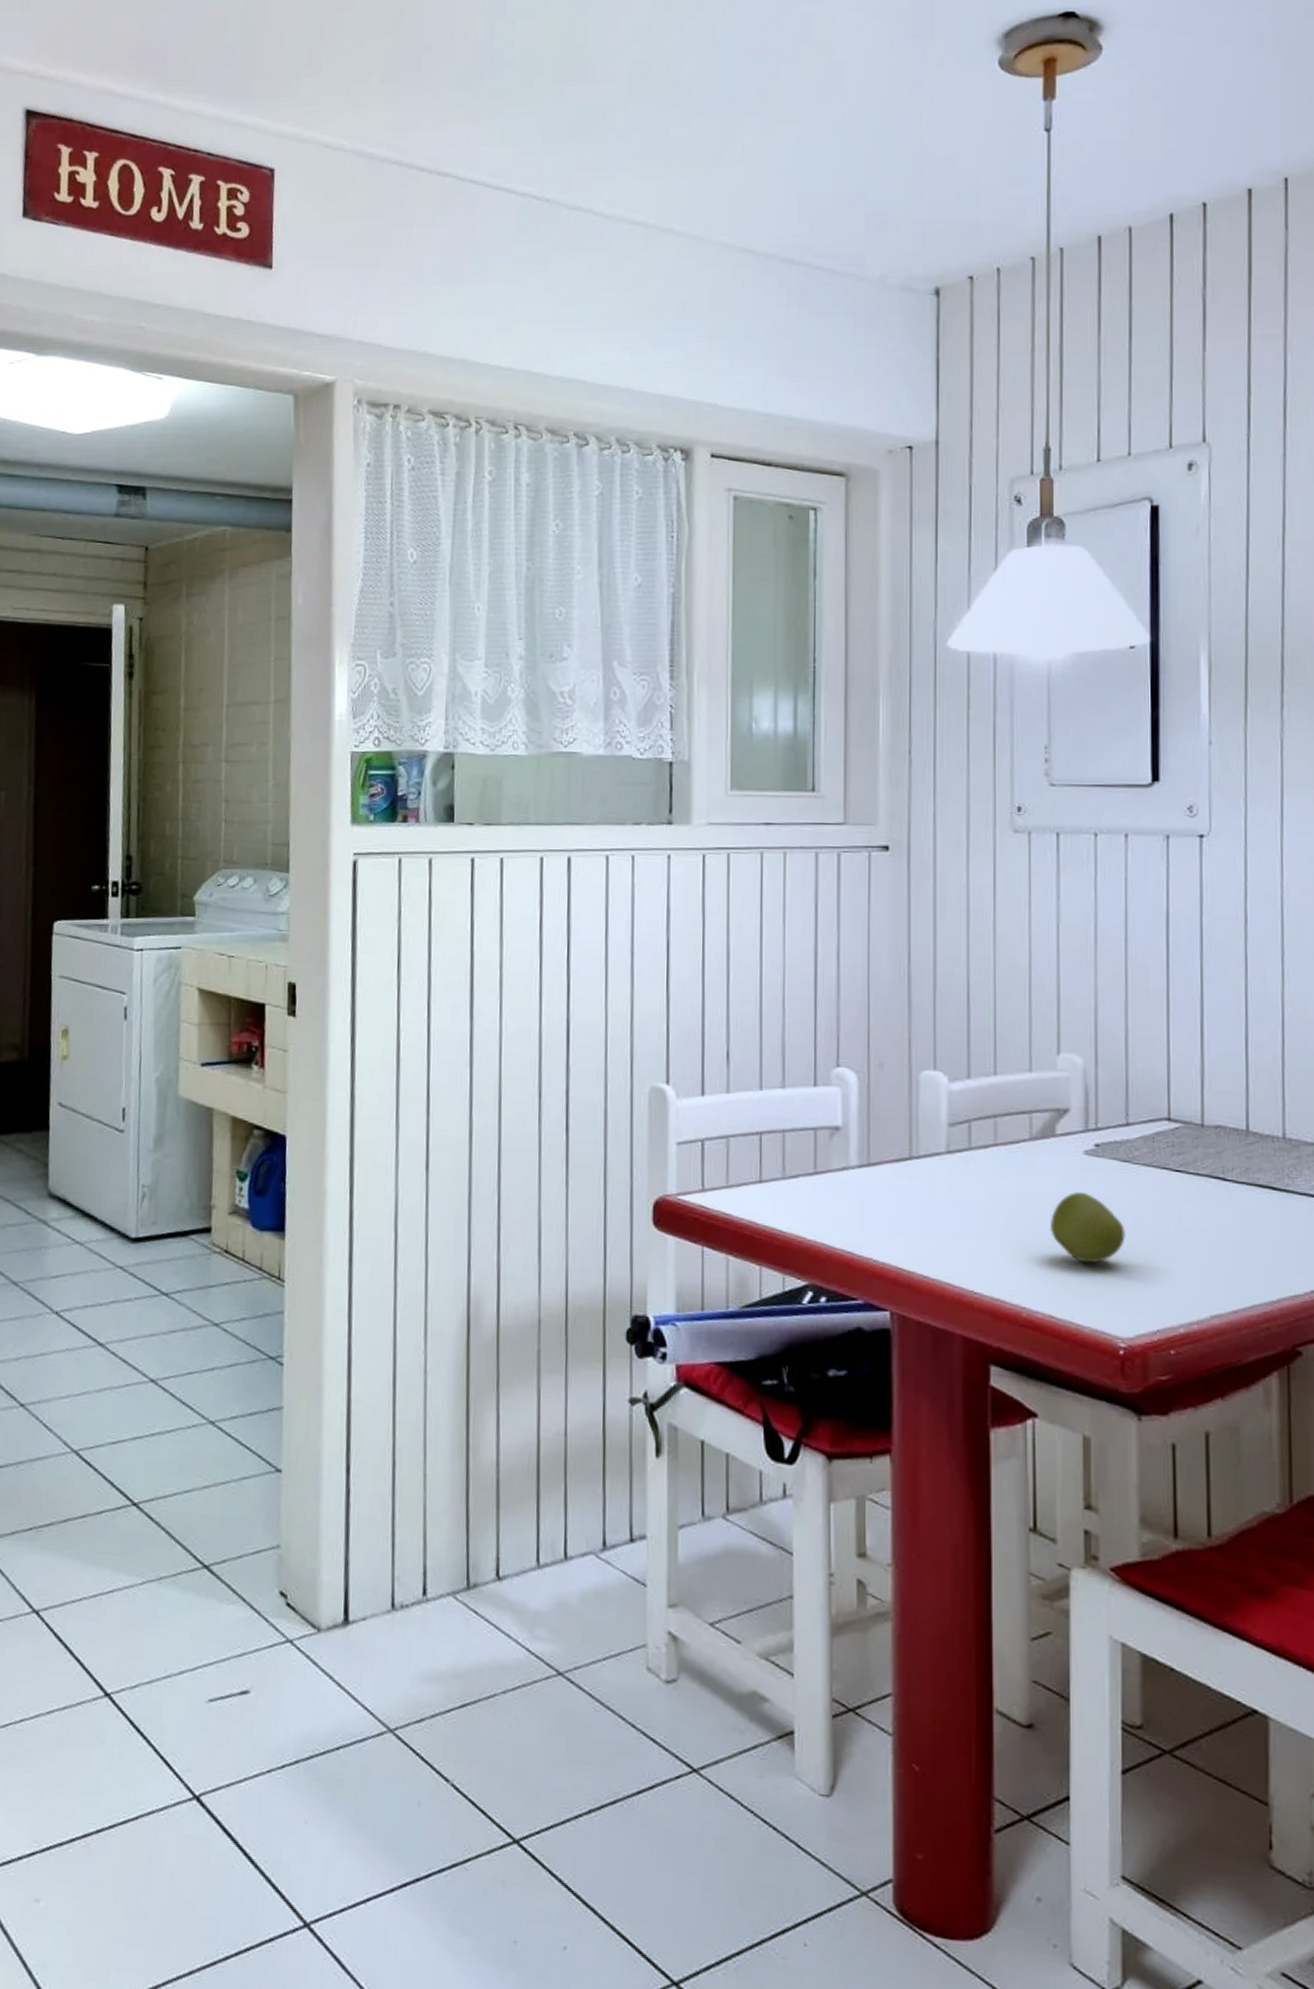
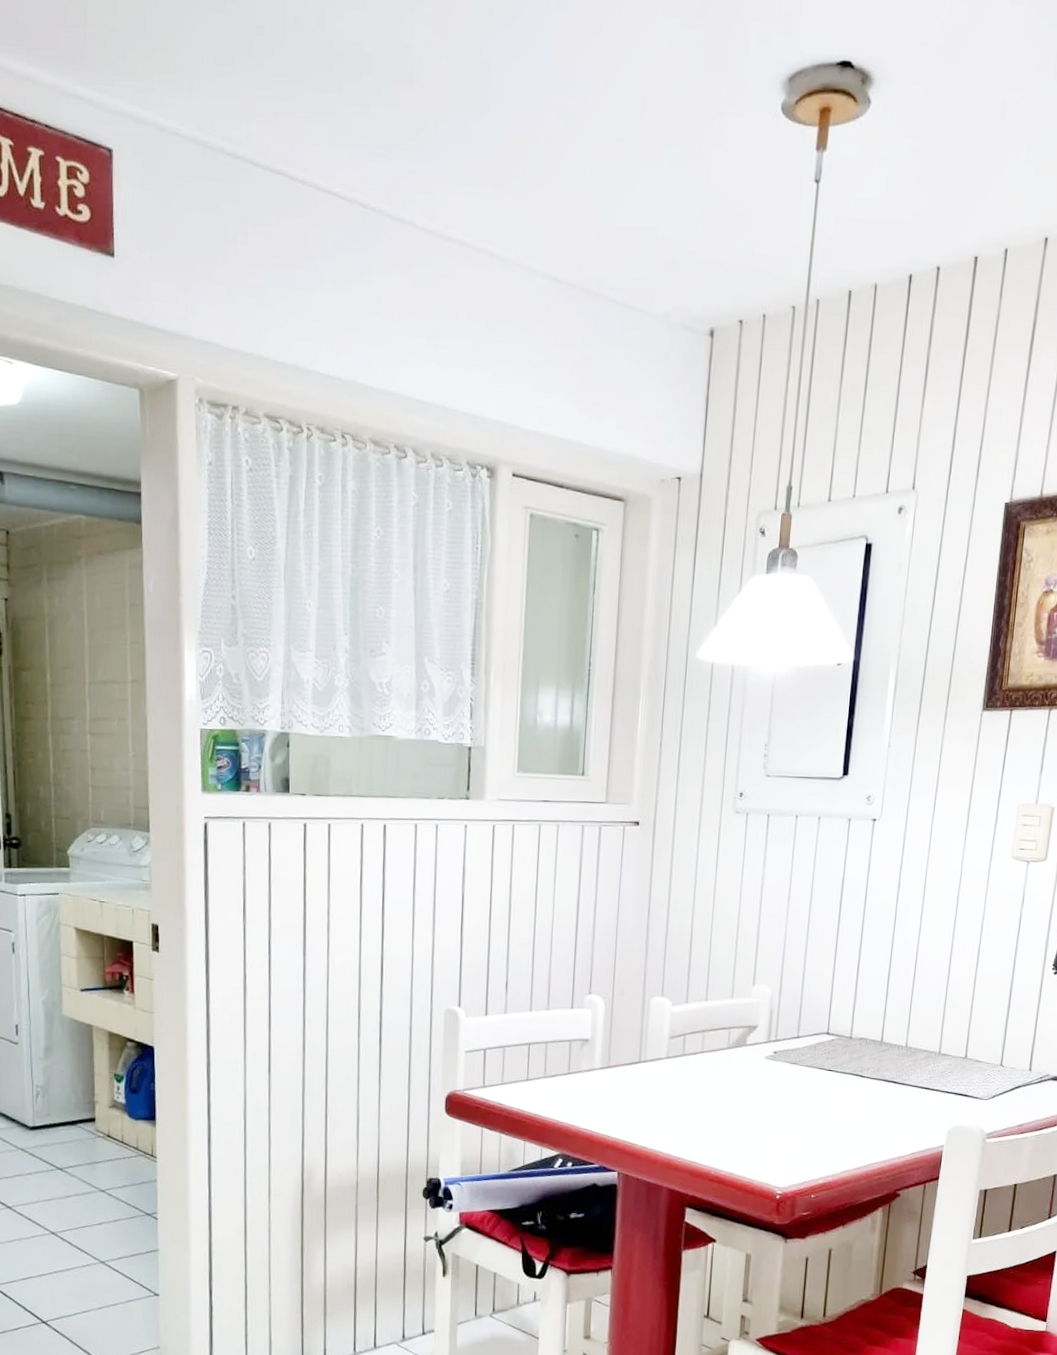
apple: present [1050,1191,1125,1264] -> none [736,1085,789,1136]

